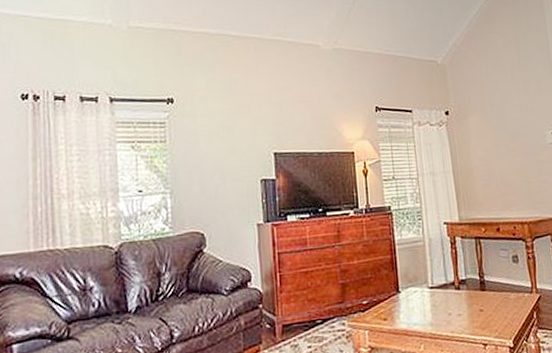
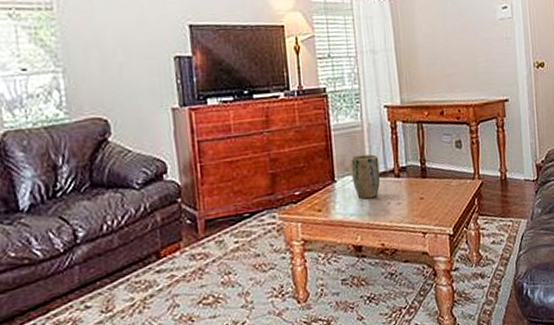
plant pot: none [413,267,442,310] -> present [350,154,381,200]

